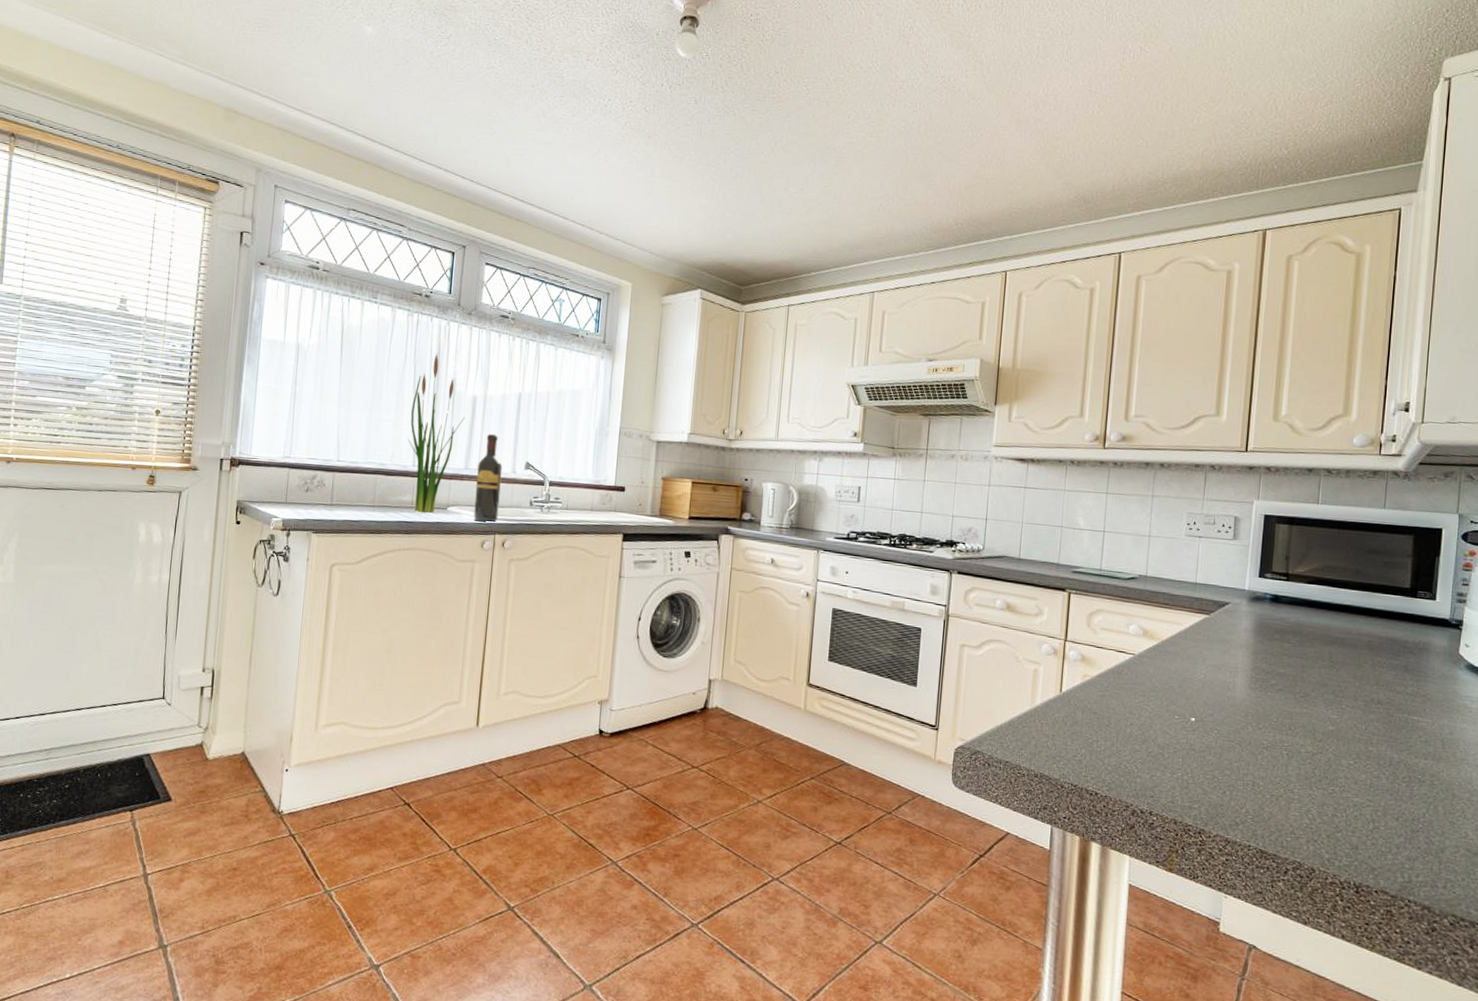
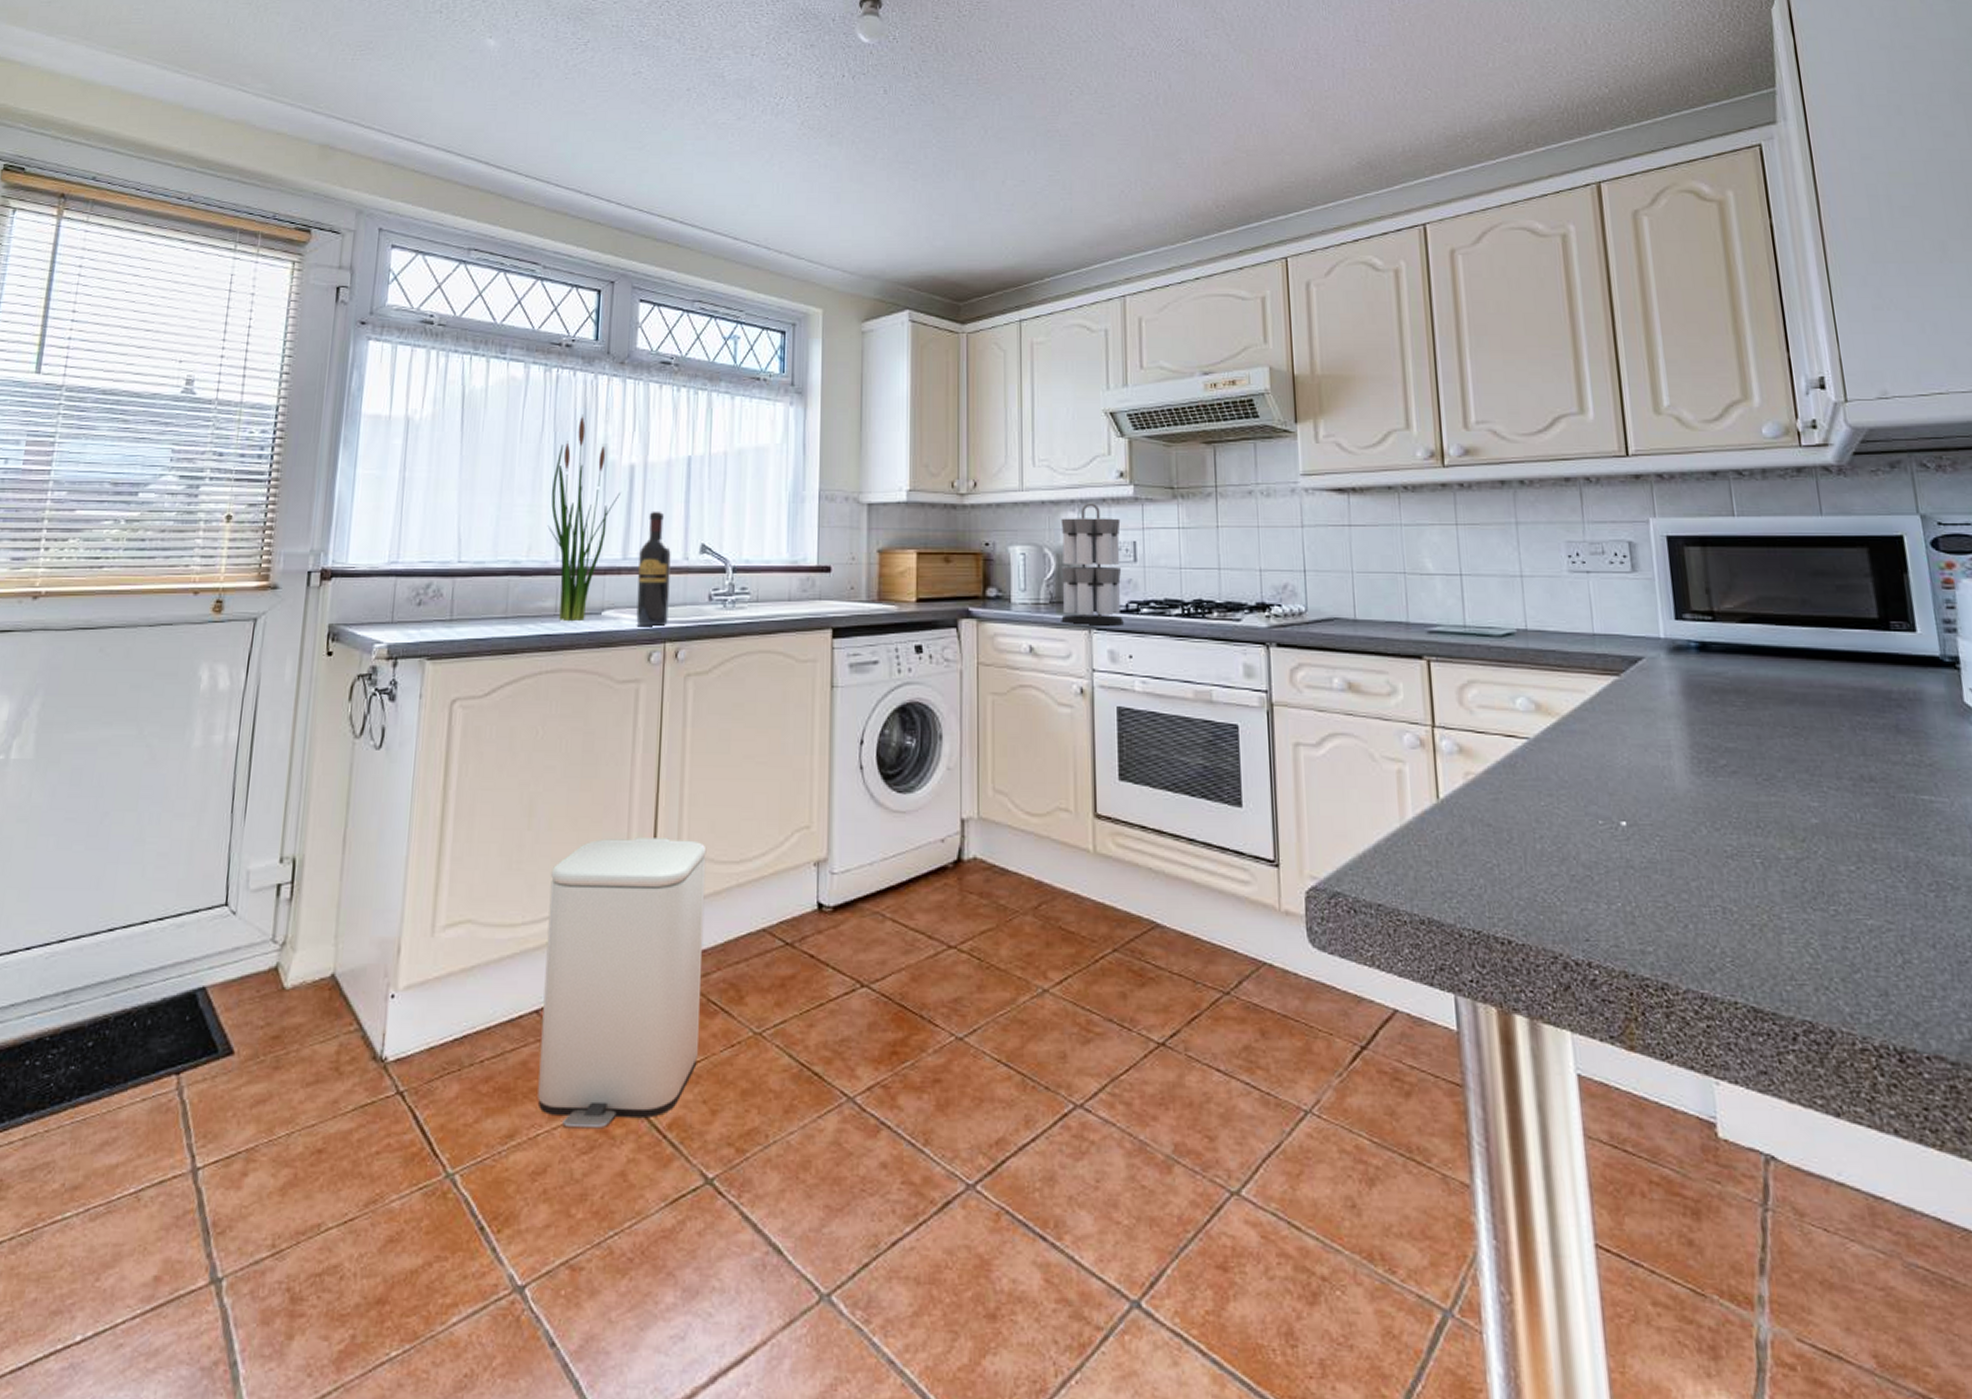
pedal bin: none [391,673,520,870] -> present [538,837,707,1131]
spice rack: none [797,454,851,549] -> present [1060,503,1124,626]

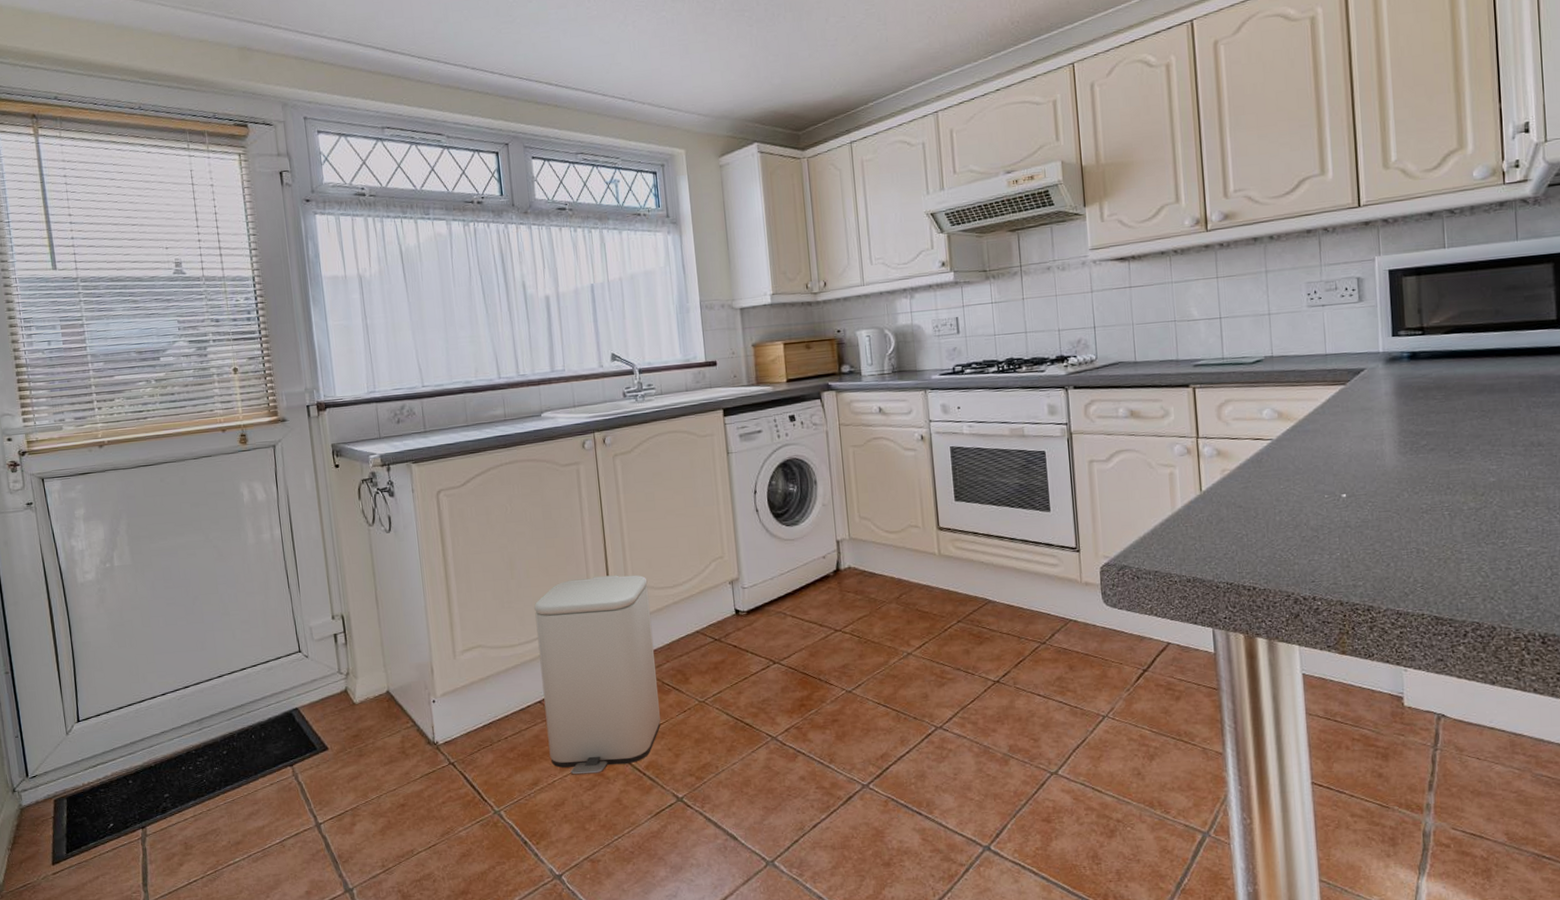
plant: present [547,414,620,622] -> none [485,259,541,425]
wine bottle: present [636,511,671,627] -> none [563,330,594,422]
spice rack: present [1060,503,1124,626] -> none [896,289,952,388]

